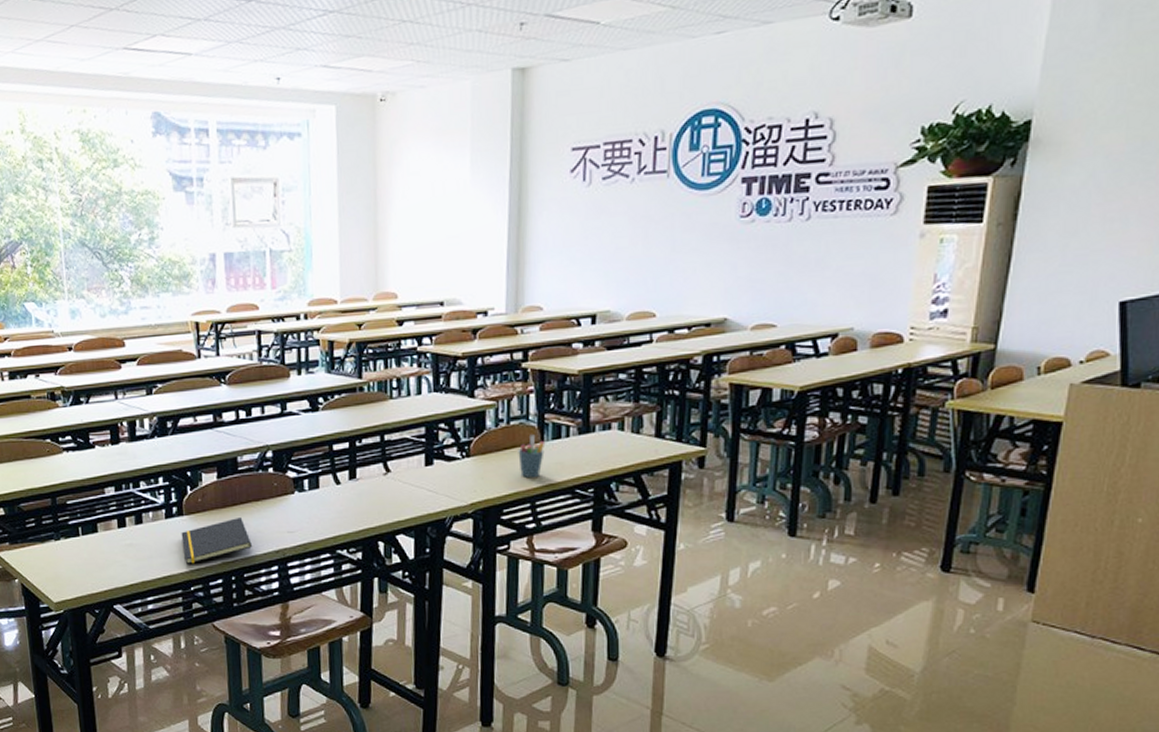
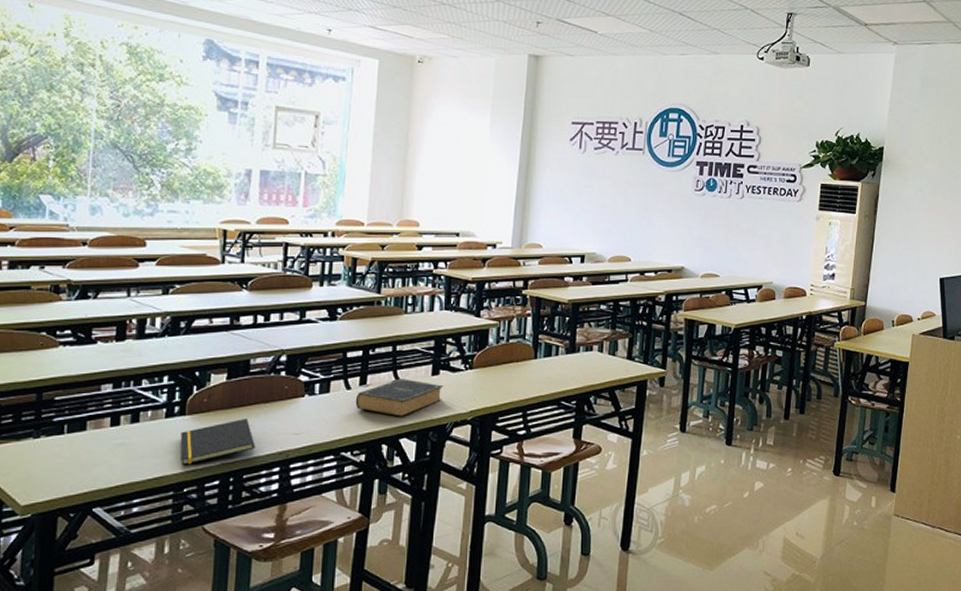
book: none [346,471,439,512] -> present [355,379,444,417]
pen holder: present [518,434,546,479] -> none [514,352,538,390]

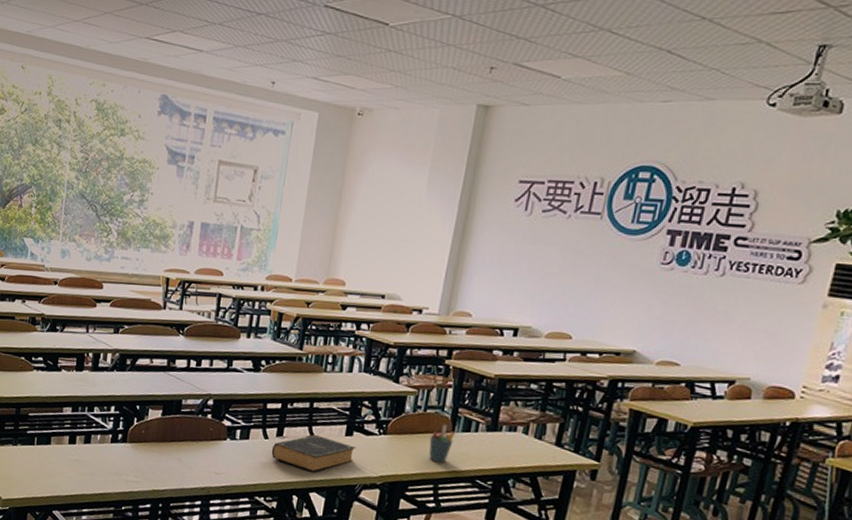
notepad: present [180,419,255,465] -> none [121,452,182,487]
pen holder: none [514,352,538,390] -> present [429,424,456,464]

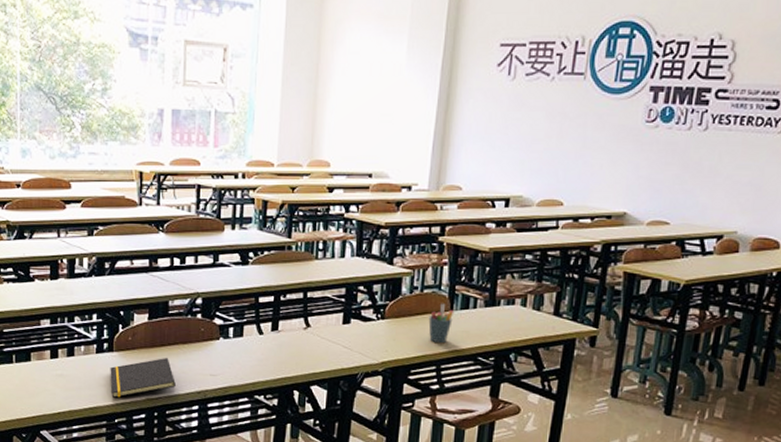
notepad: none [121,452,182,487] -> present [110,358,176,398]
book: present [271,435,356,472] -> none [267,326,355,365]

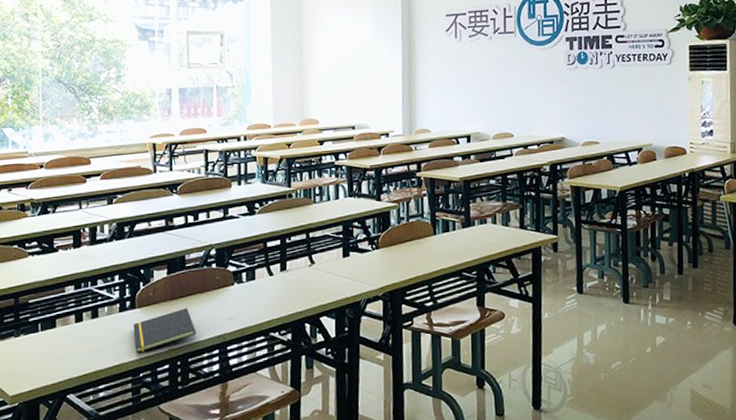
pen holder: present [428,303,454,344] -> none [416,229,438,265]

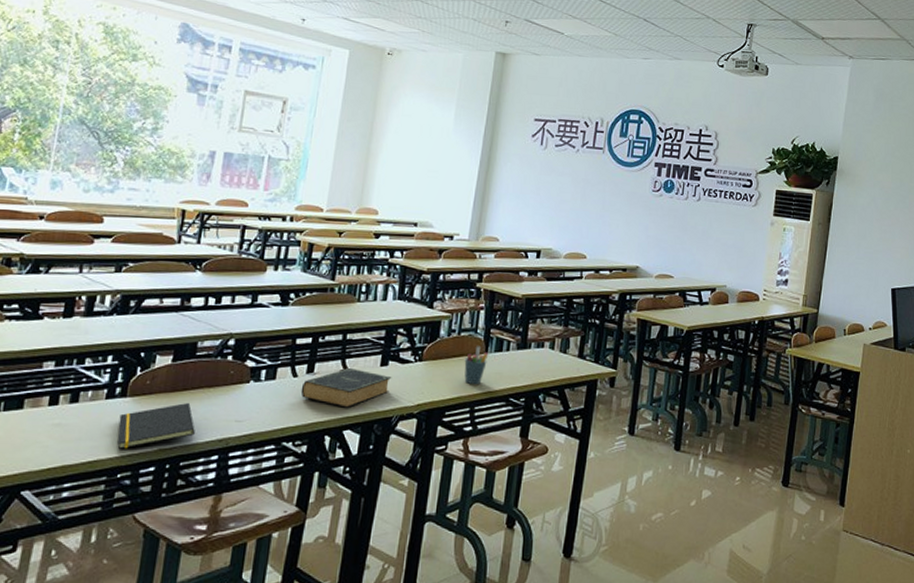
book: none [278,262,355,298] -> present [301,368,392,408]
pen holder: none [416,229,438,265] -> present [464,346,489,385]

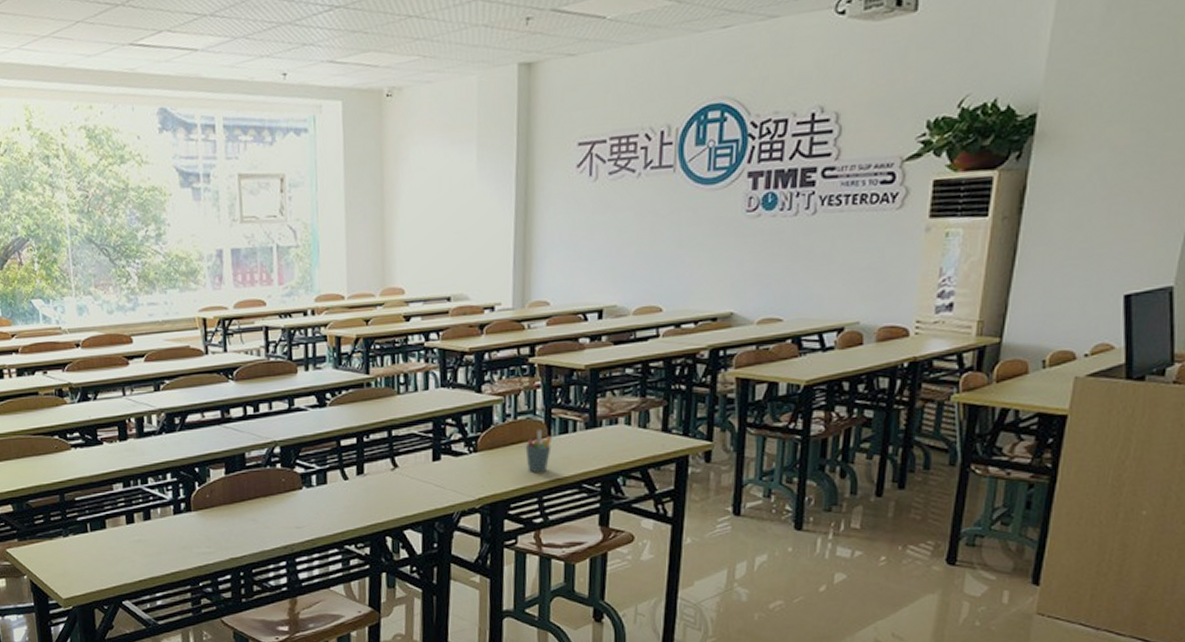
notepad: present [117,403,195,449] -> none [189,513,260,560]
book: present [301,368,392,408] -> none [354,466,447,507]

